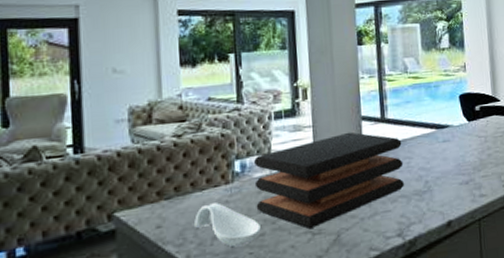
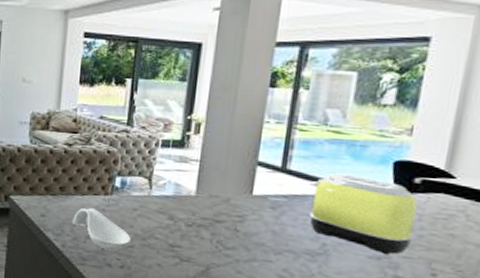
cutting board: present [254,132,404,230] -> none [129,174,302,255]
toaster: none [404,112,485,178] -> present [309,173,419,255]

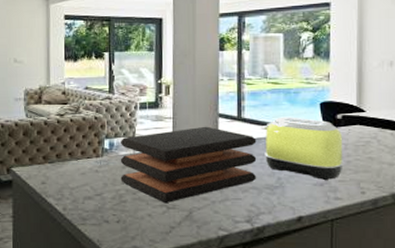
spoon rest: present [73,208,131,251] -> none [71,171,123,208]
cutting board: none [129,174,302,255] -> present [120,126,257,204]

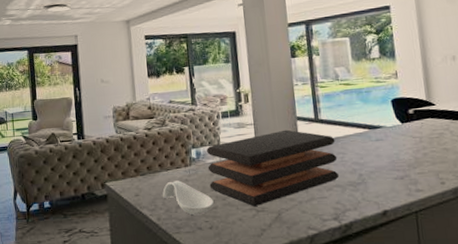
spoon rest: none [71,171,123,208] -> present [162,180,214,216]
toaster: present [260,117,343,181] -> none [337,115,421,174]

